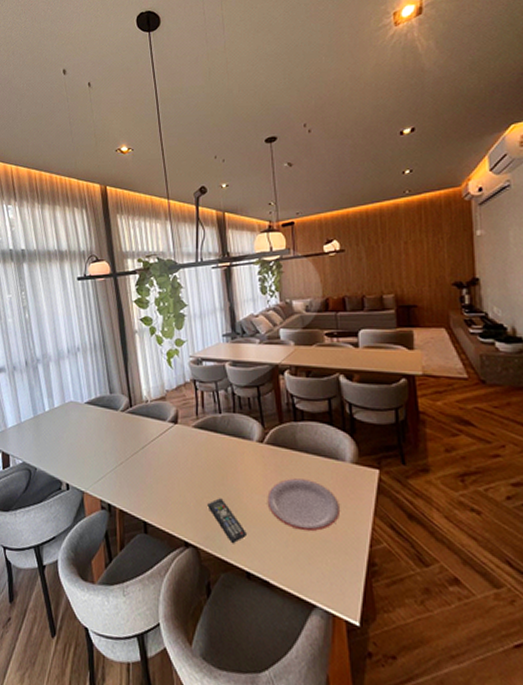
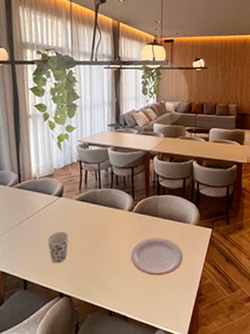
cup: none [164,465,189,505] -> present [46,231,69,264]
remote control: present [207,498,246,544] -> none [82,256,112,291]

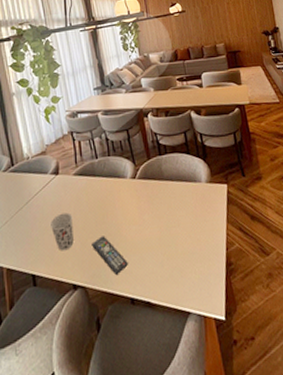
remote control: none [82,256,112,291] -> present [91,236,128,276]
plate: present [130,238,183,276] -> none [143,203,201,249]

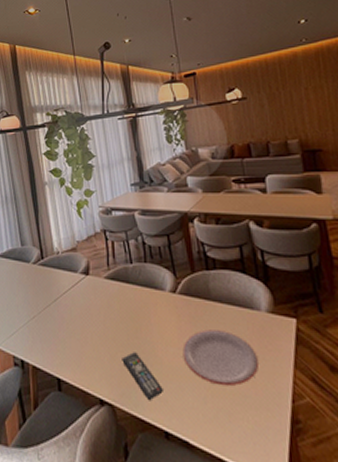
cup: present [49,212,74,251] -> none [77,318,102,360]
plate: none [143,203,201,249] -> present [182,329,258,387]

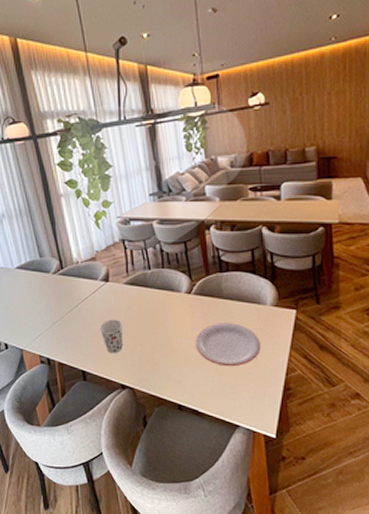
cup: none [77,318,102,360] -> present [99,319,123,354]
remote control: present [122,352,163,401] -> none [141,345,177,383]

